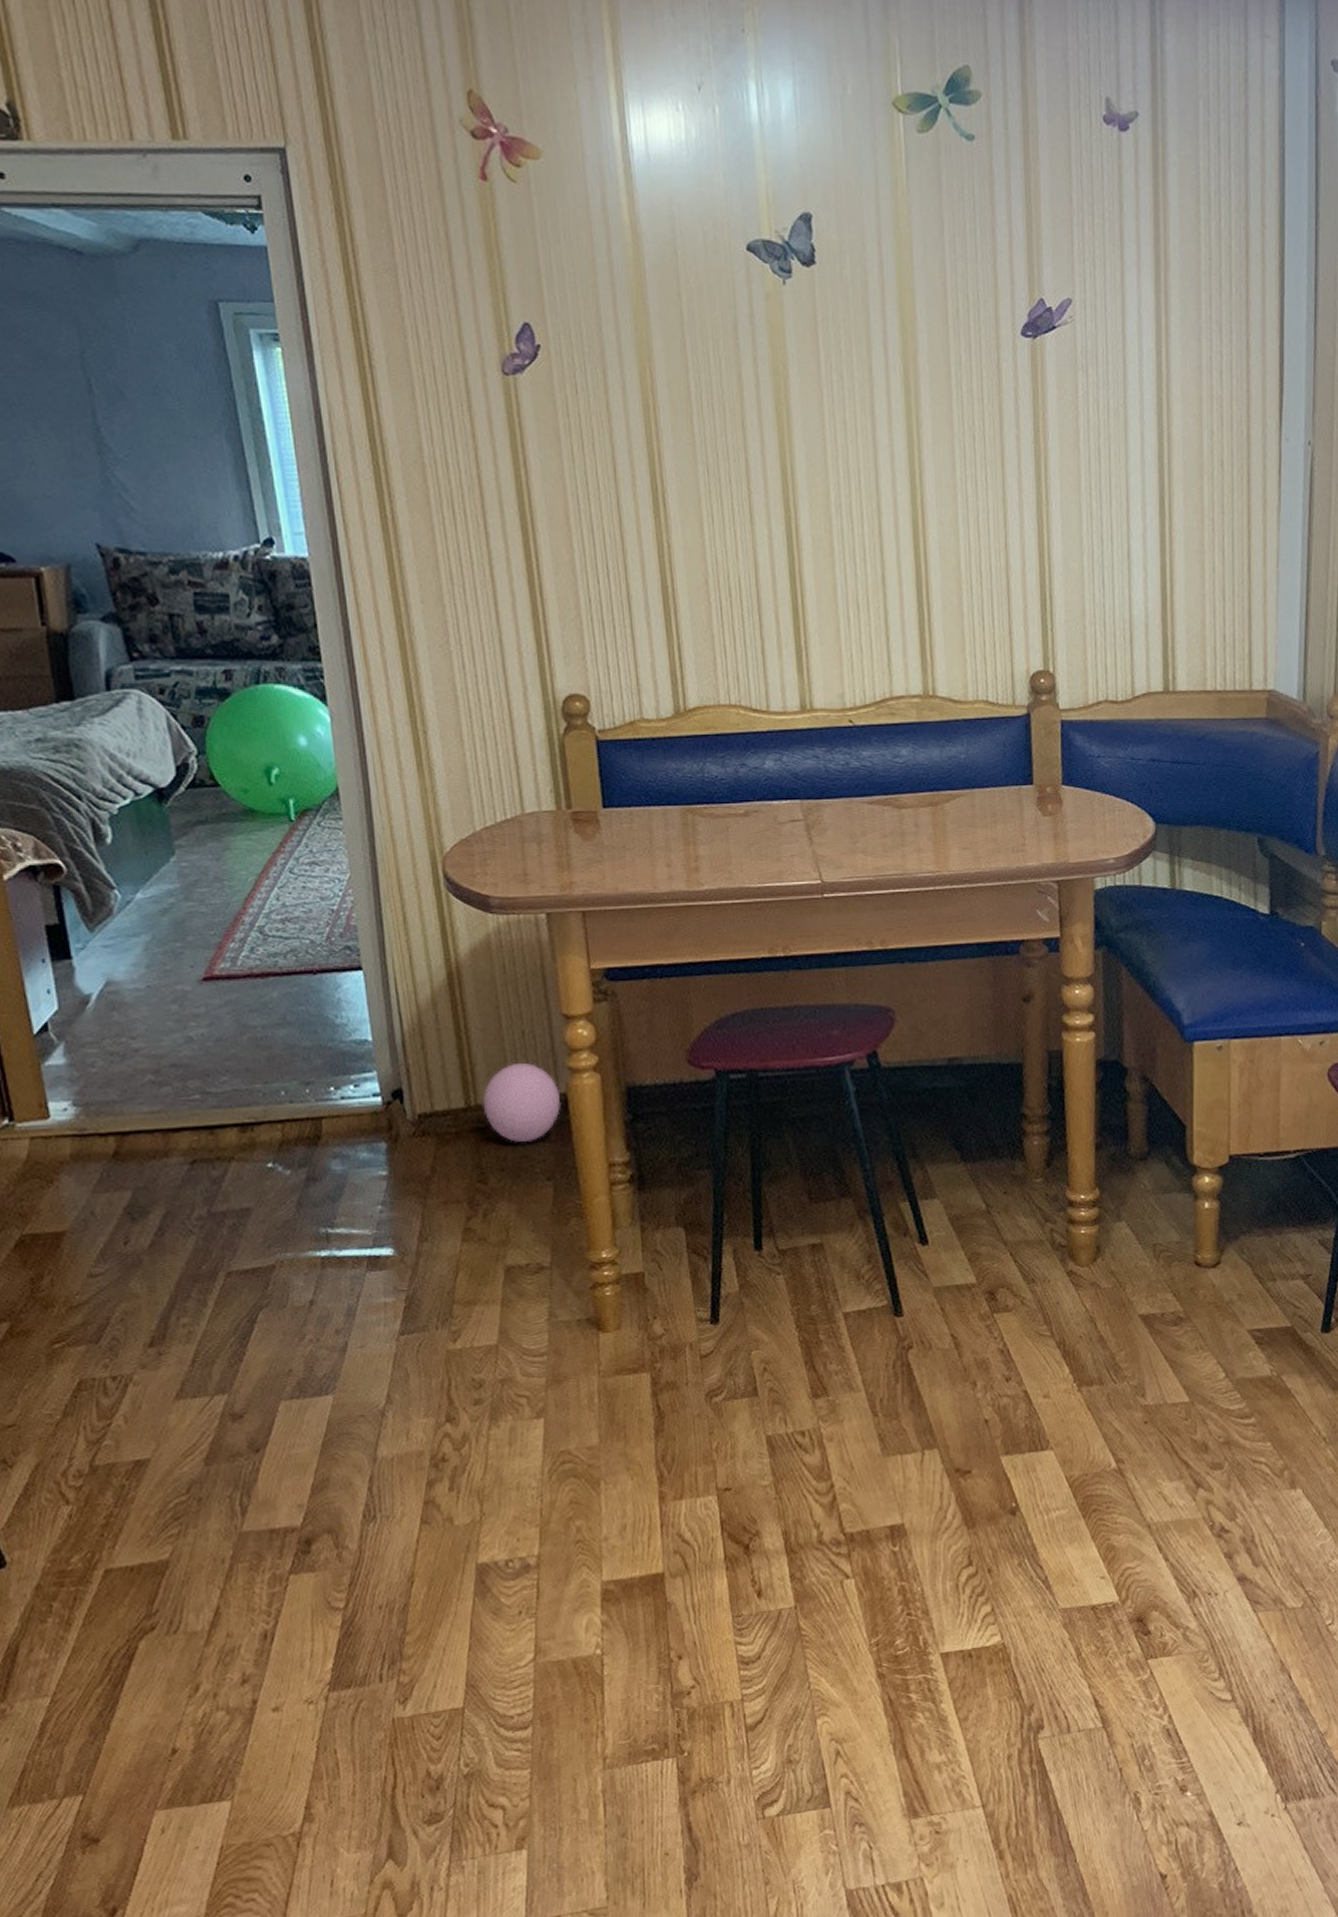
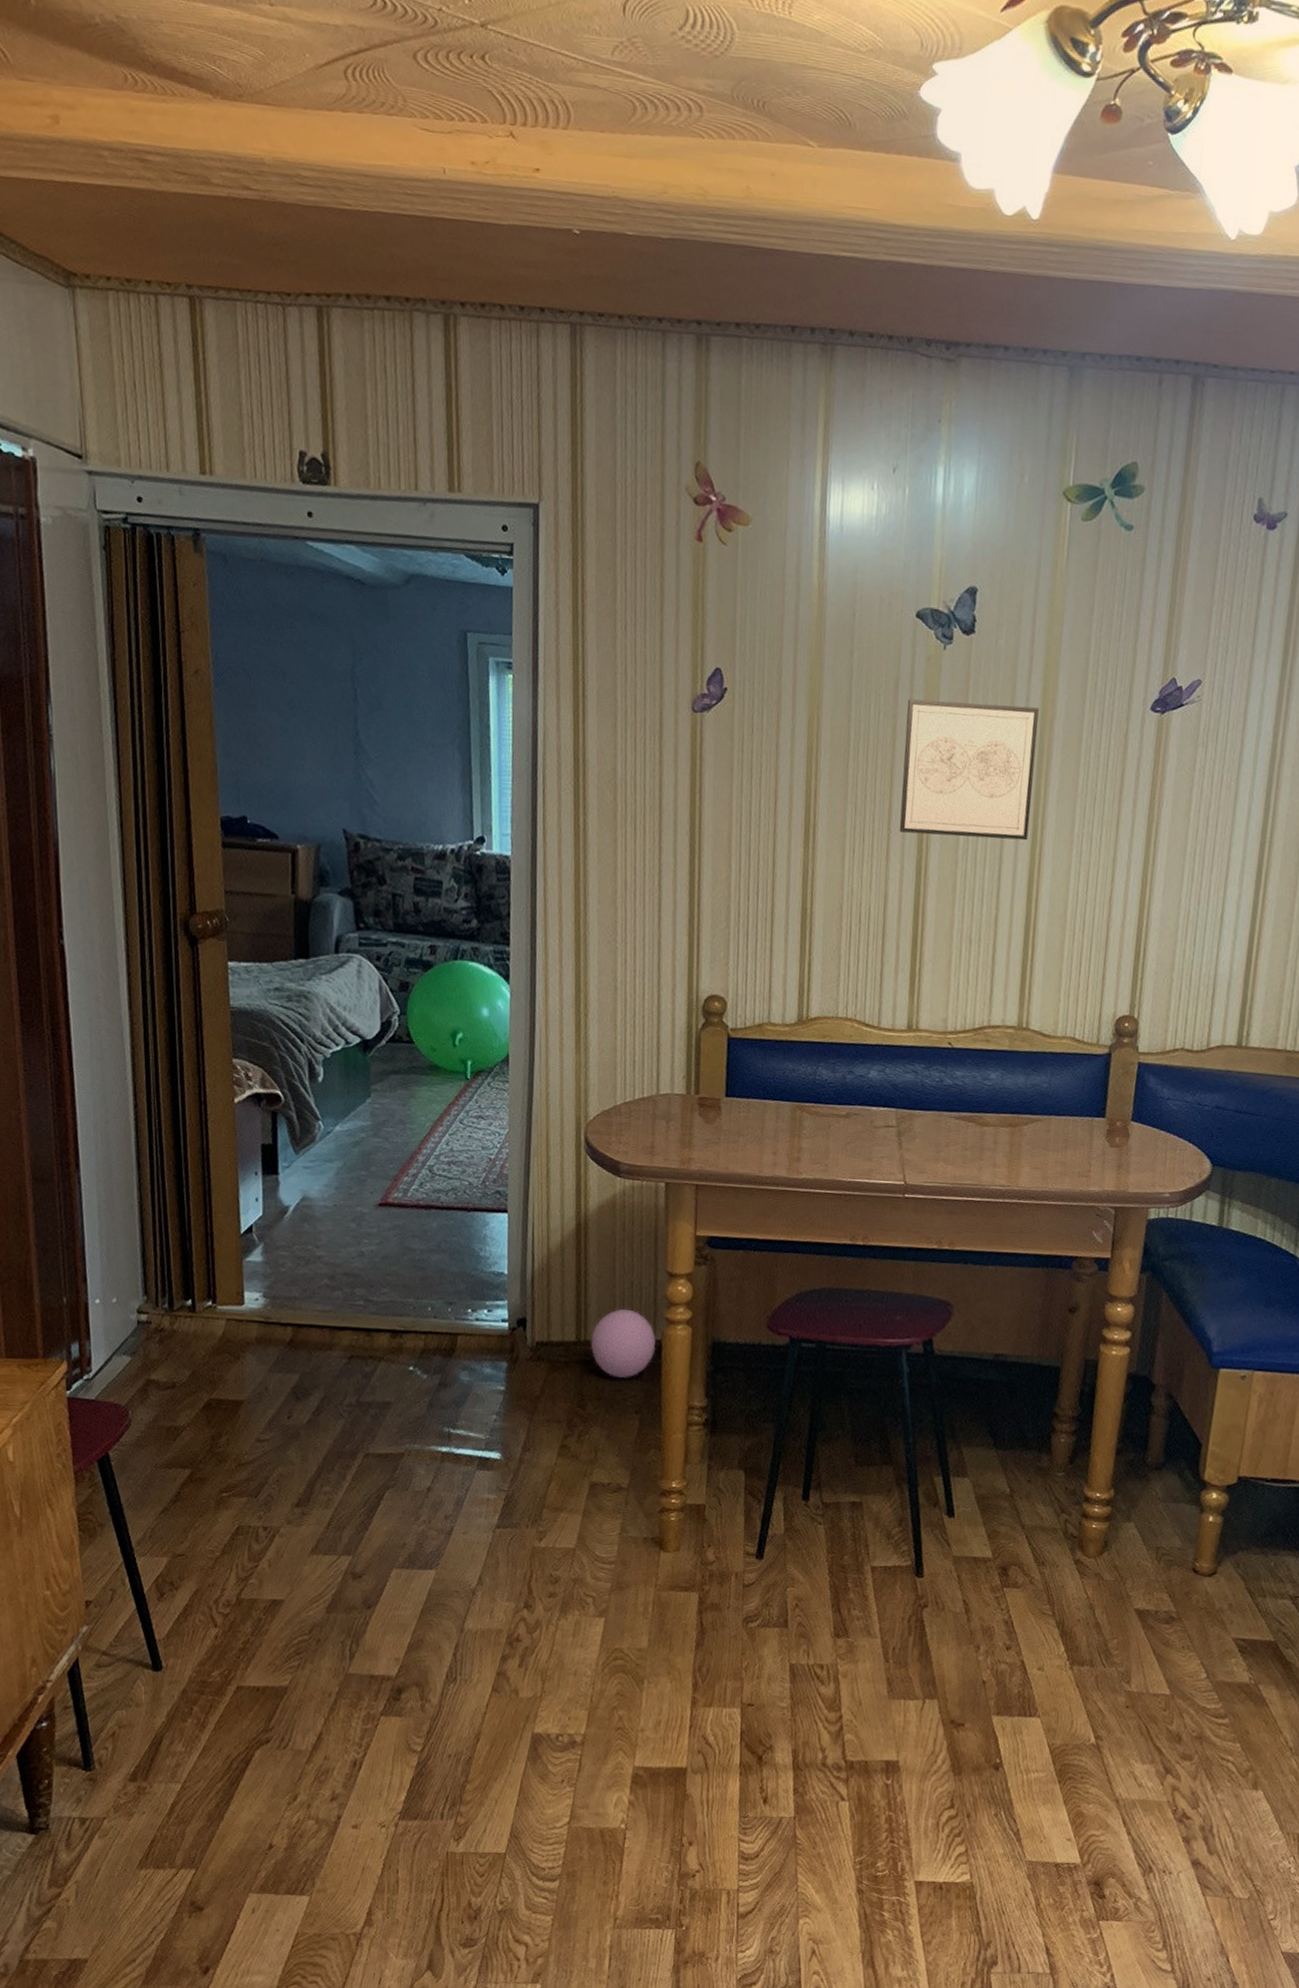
wall art: none [750,341,906,492] -> present [899,699,1039,841]

